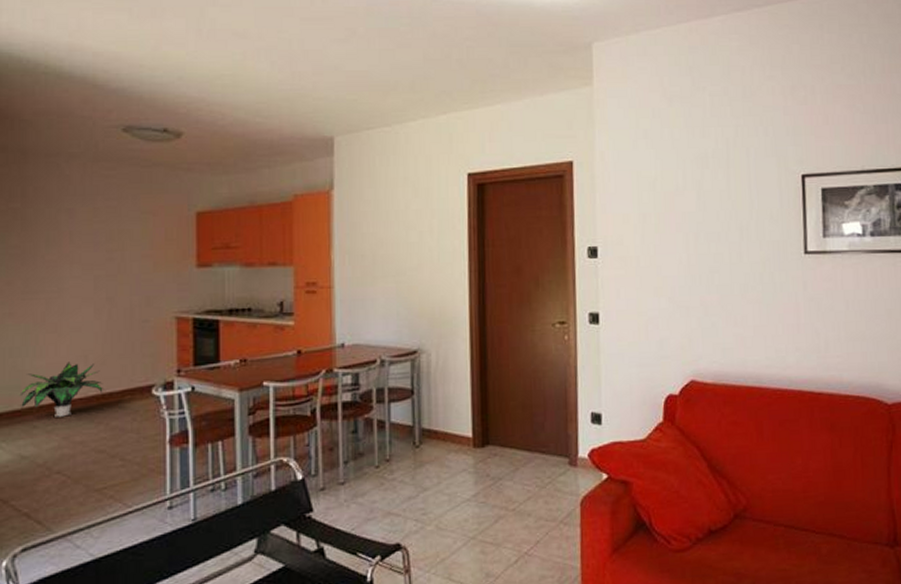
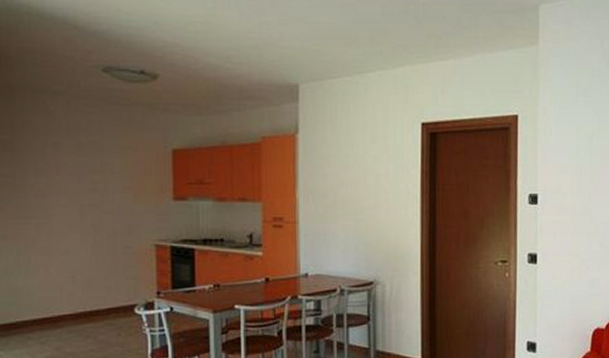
potted plant: present [19,362,103,417] -> none [14,281,91,330]

